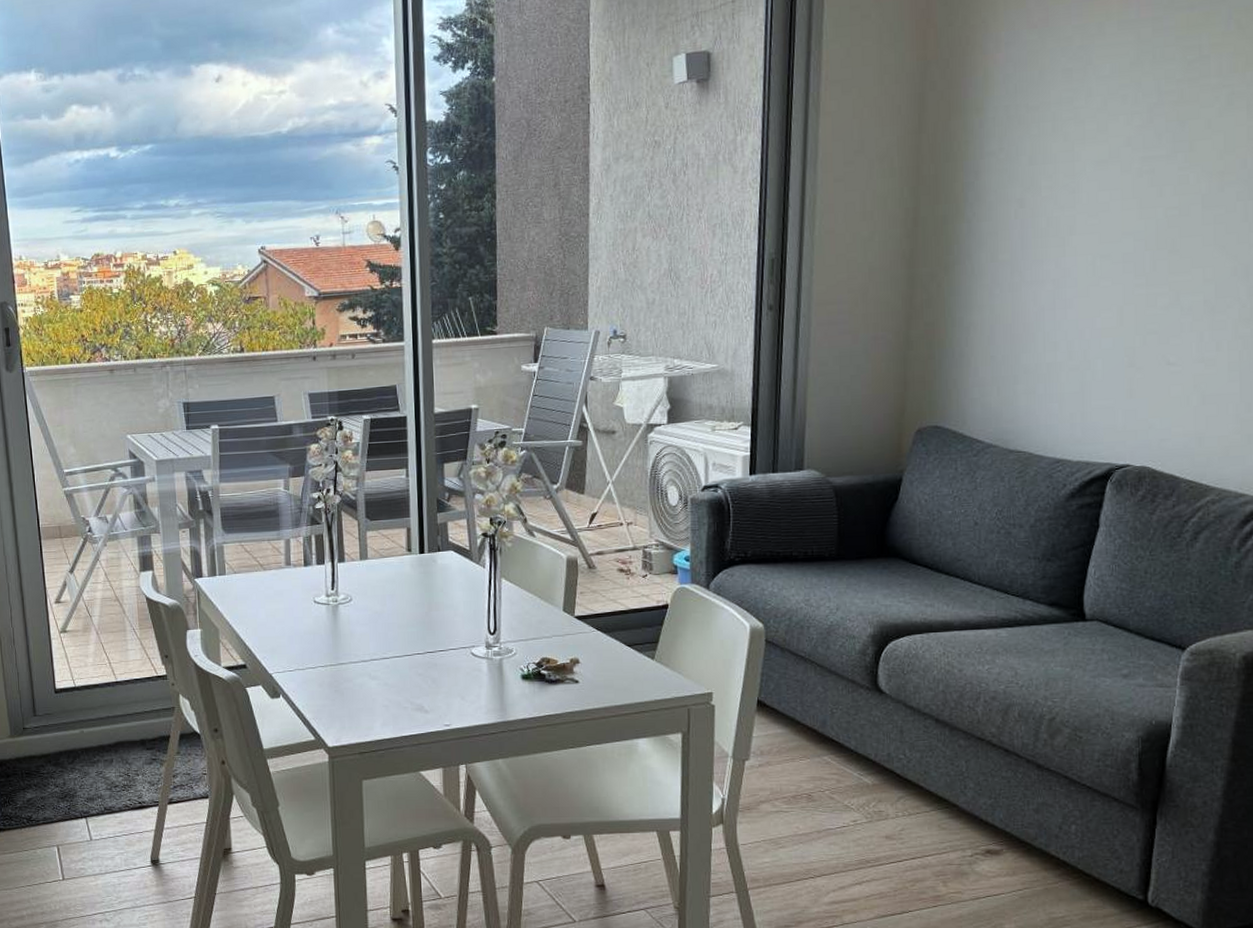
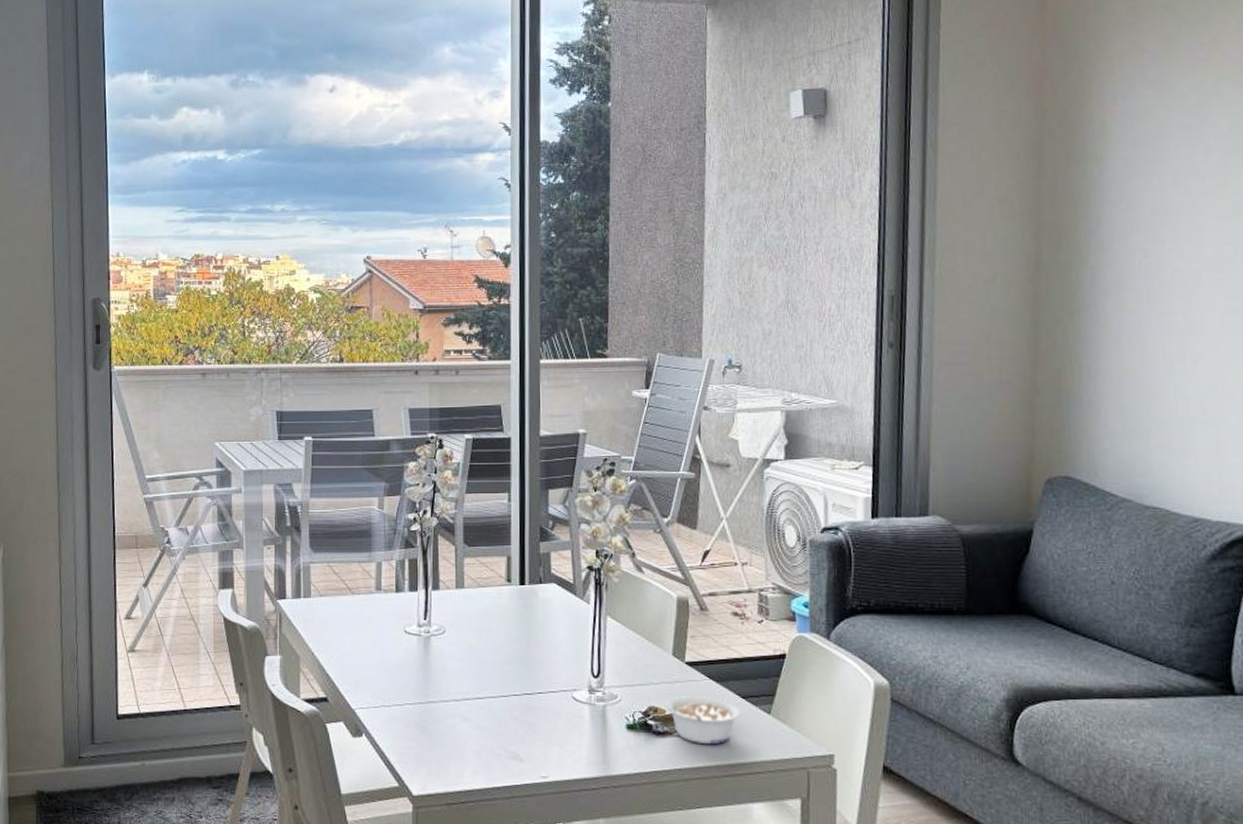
legume: none [557,646,627,689] -> present [665,696,741,745]

